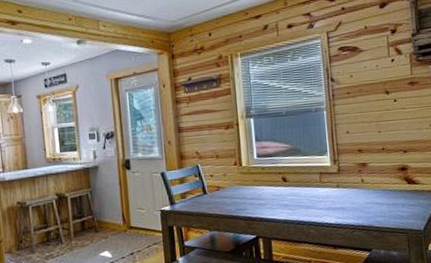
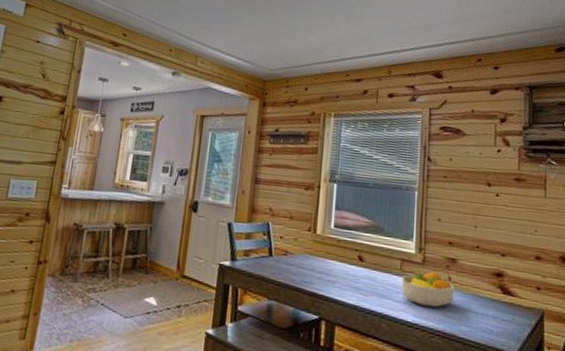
fruit bowl: none [321,177,368,208] -> present [401,271,455,307]

